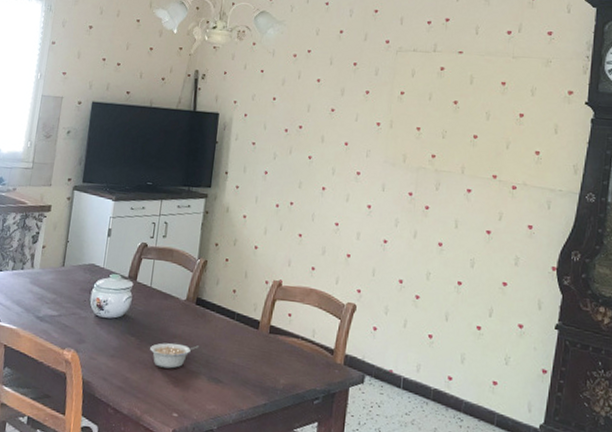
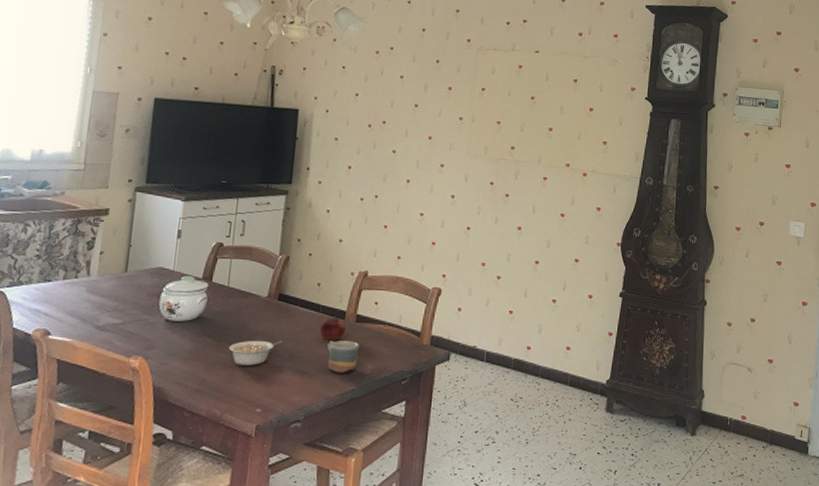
fruit: none [234,326,260,351] -> present [319,318,346,341]
mug: none [241,350,272,386] -> present [327,340,359,373]

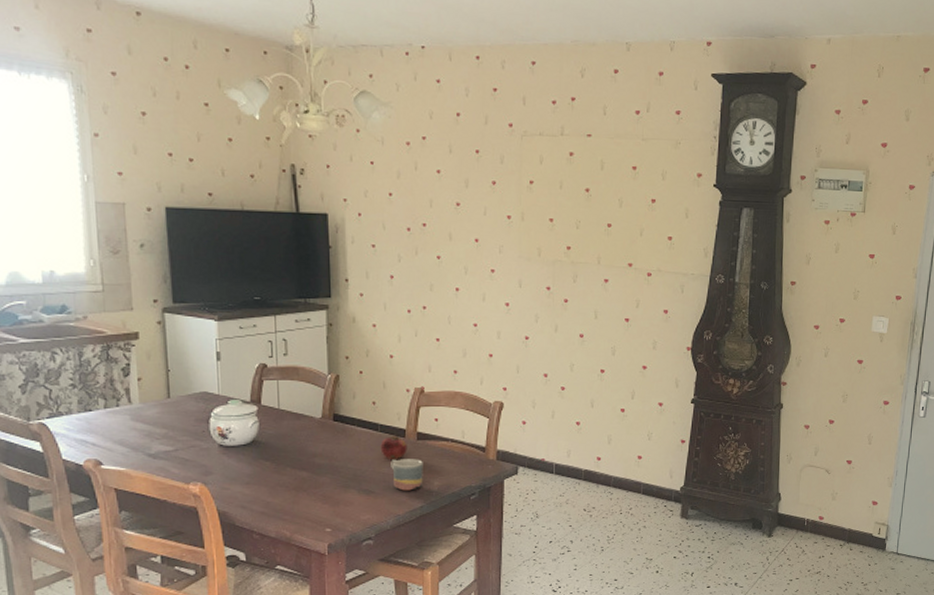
legume: present [229,340,282,366] -> none [289,461,343,487]

